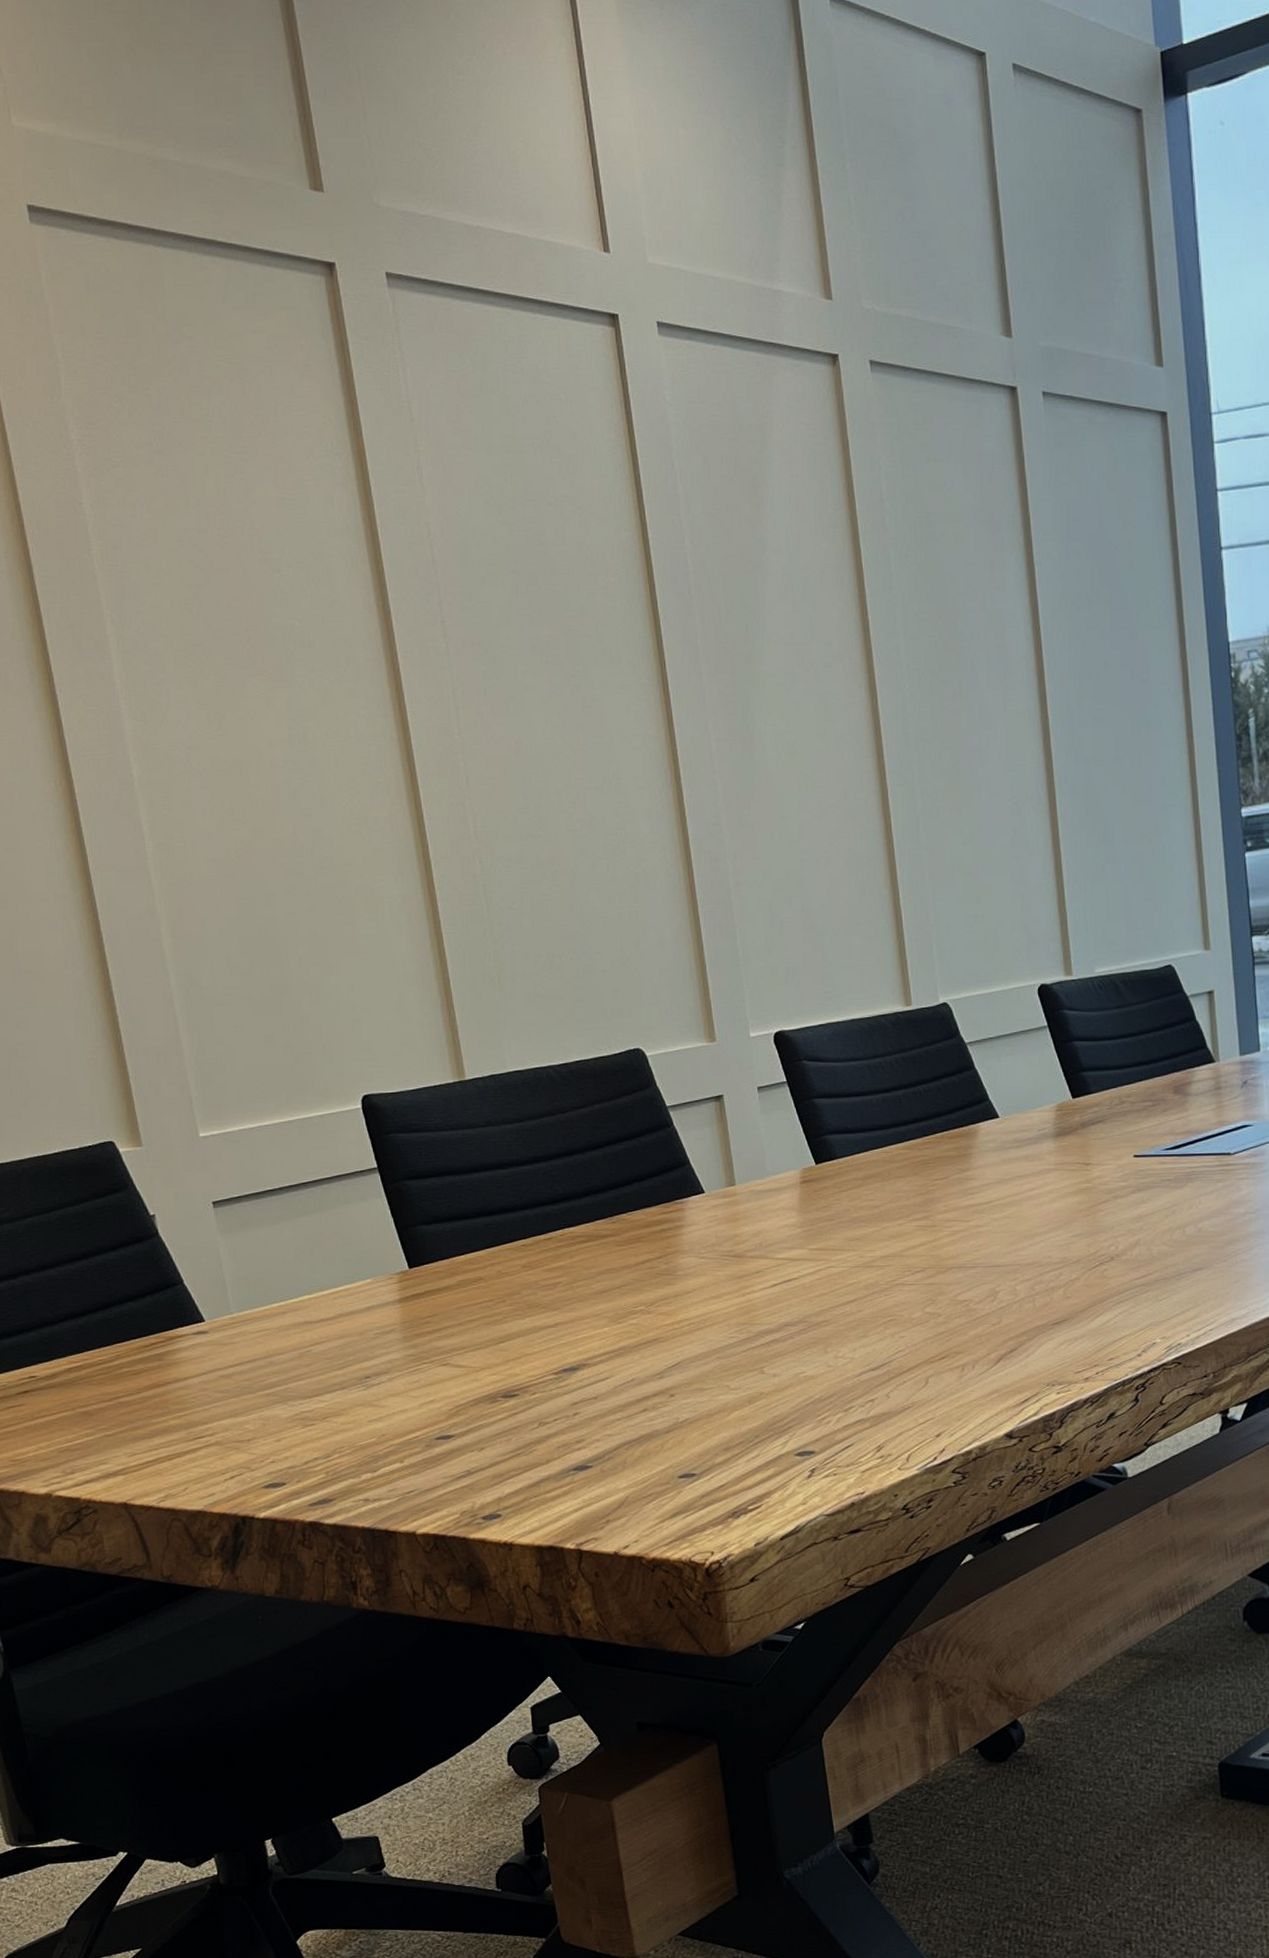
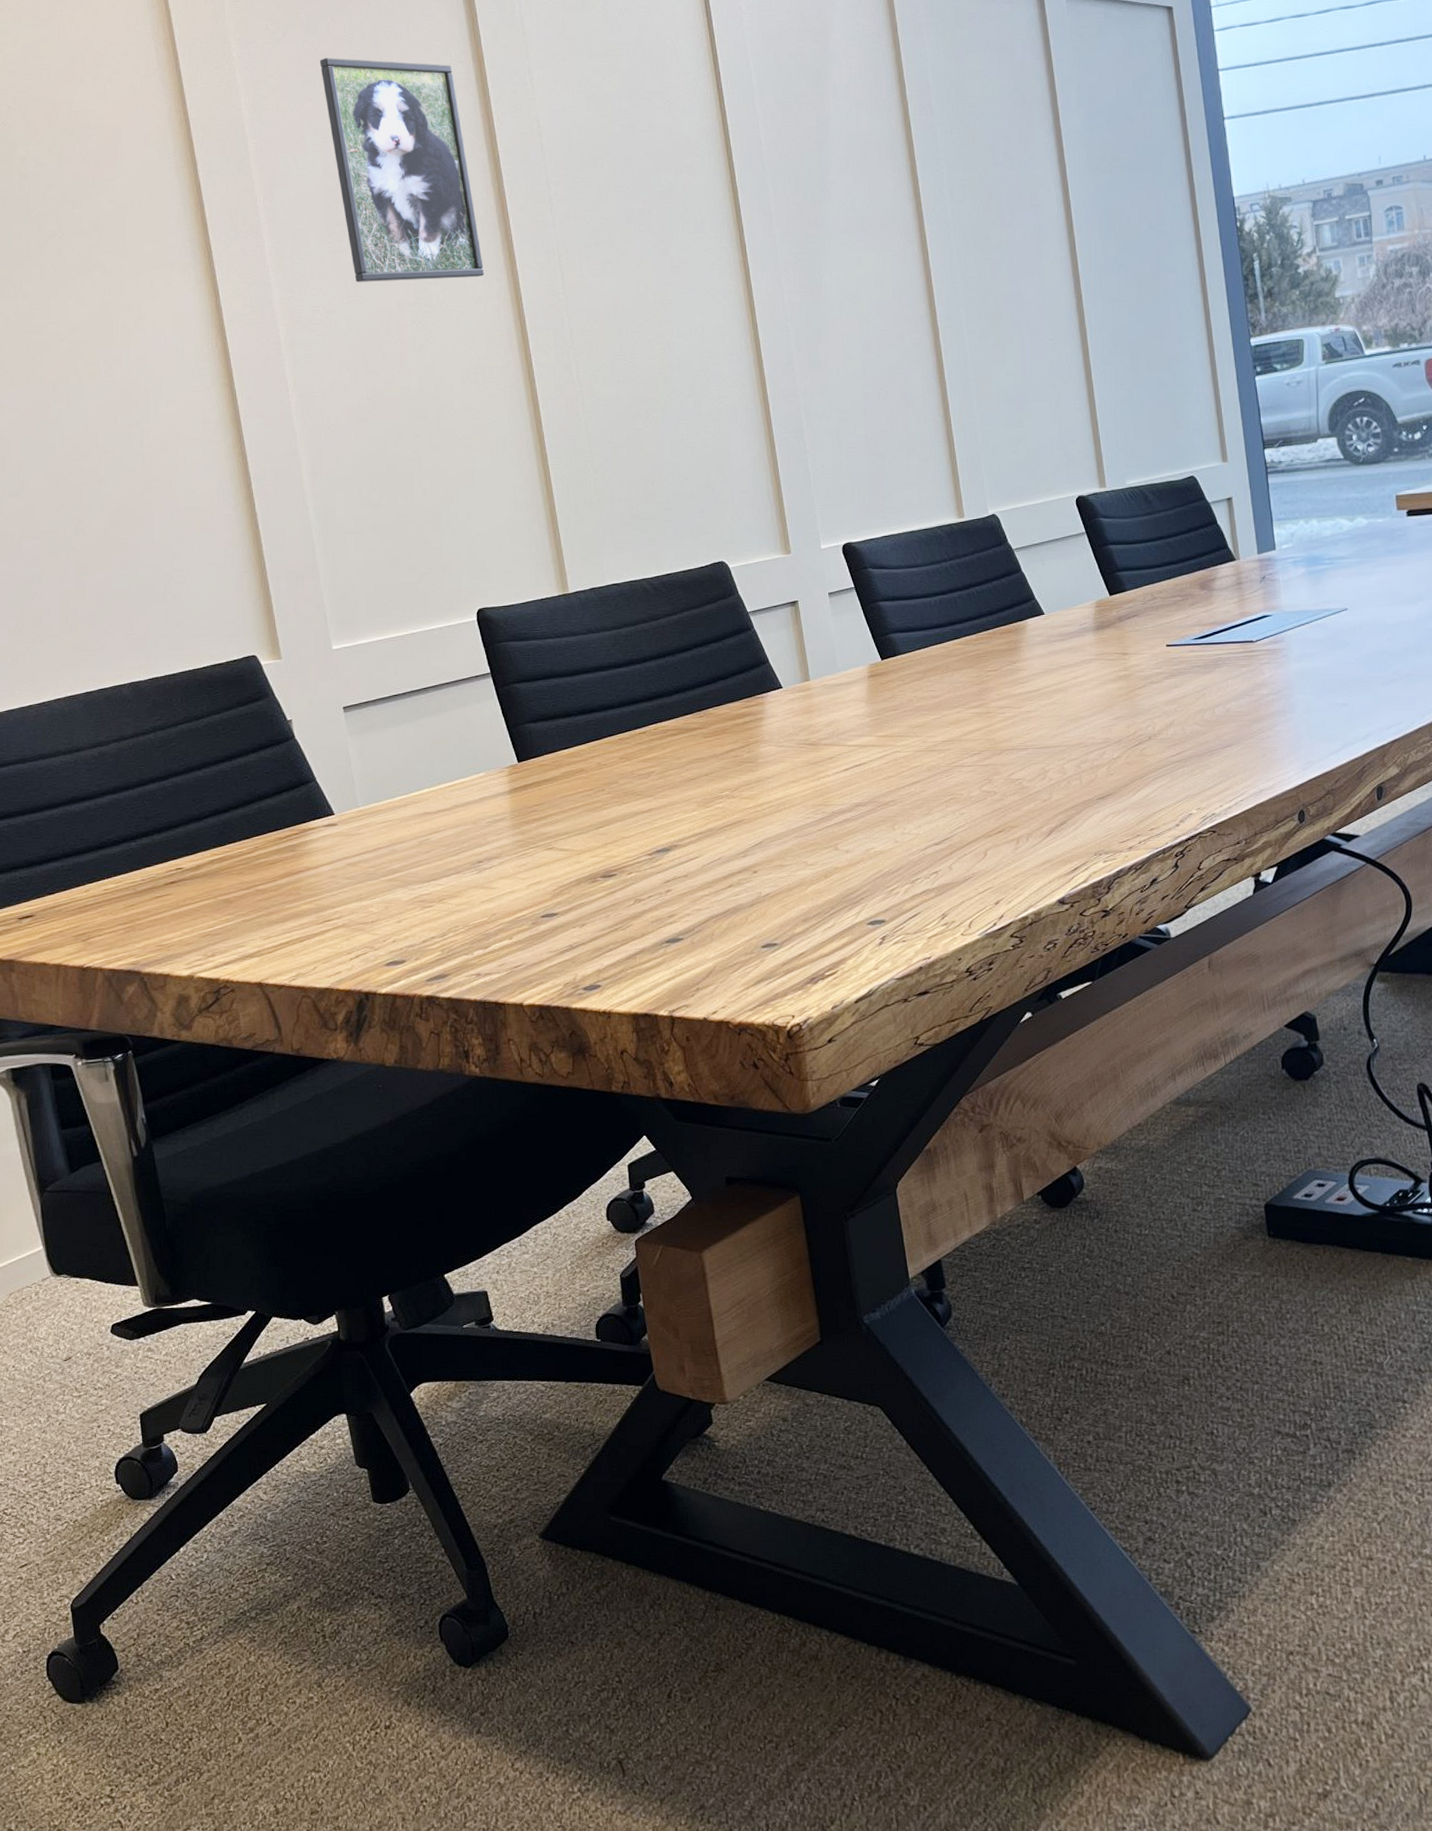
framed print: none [173,444,368,714] -> present [319,57,485,282]

